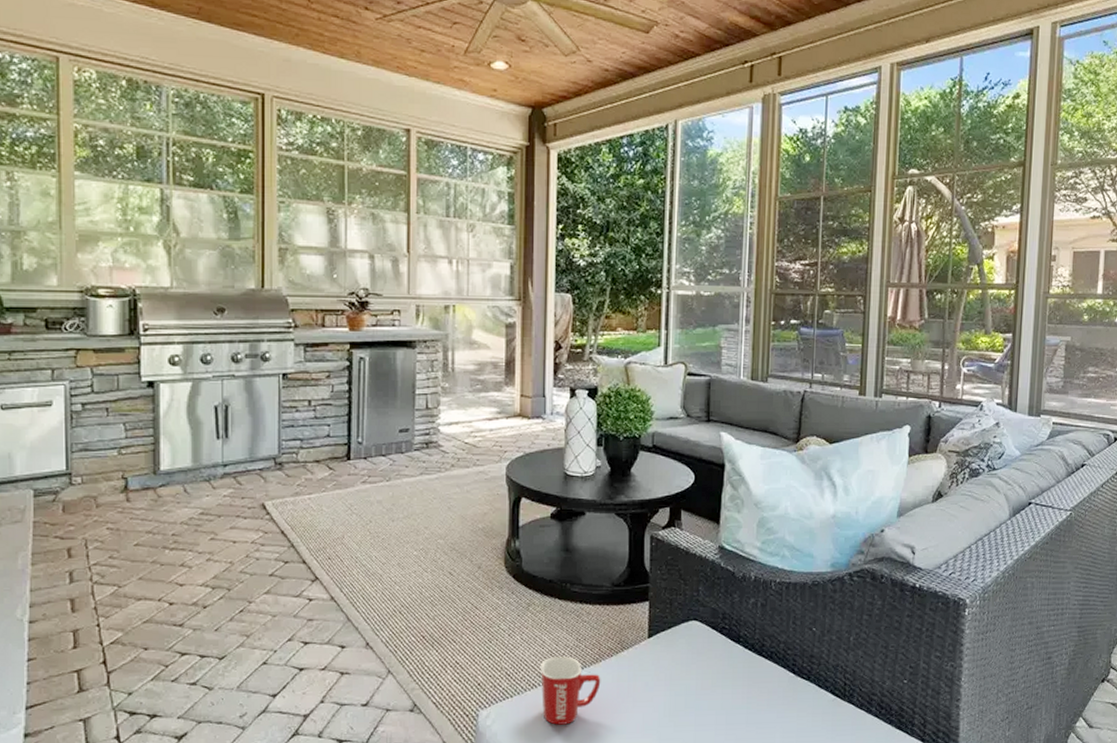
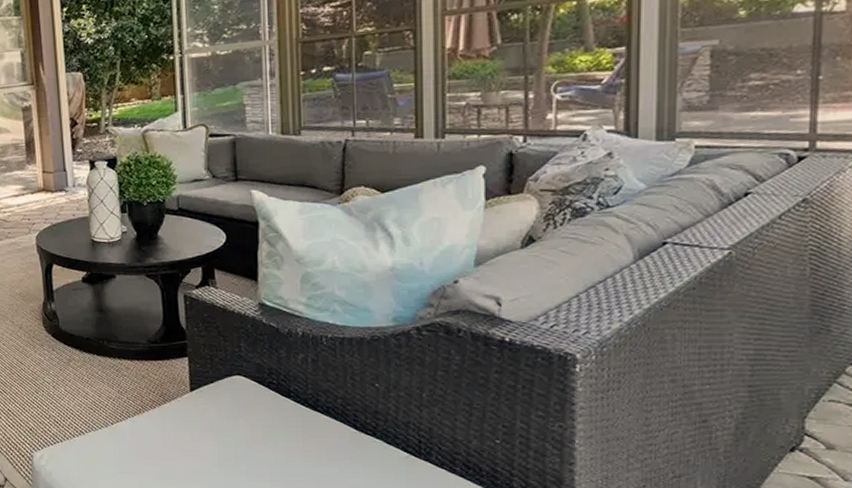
mug: present [540,656,601,725] -> none [86,407,146,468]

